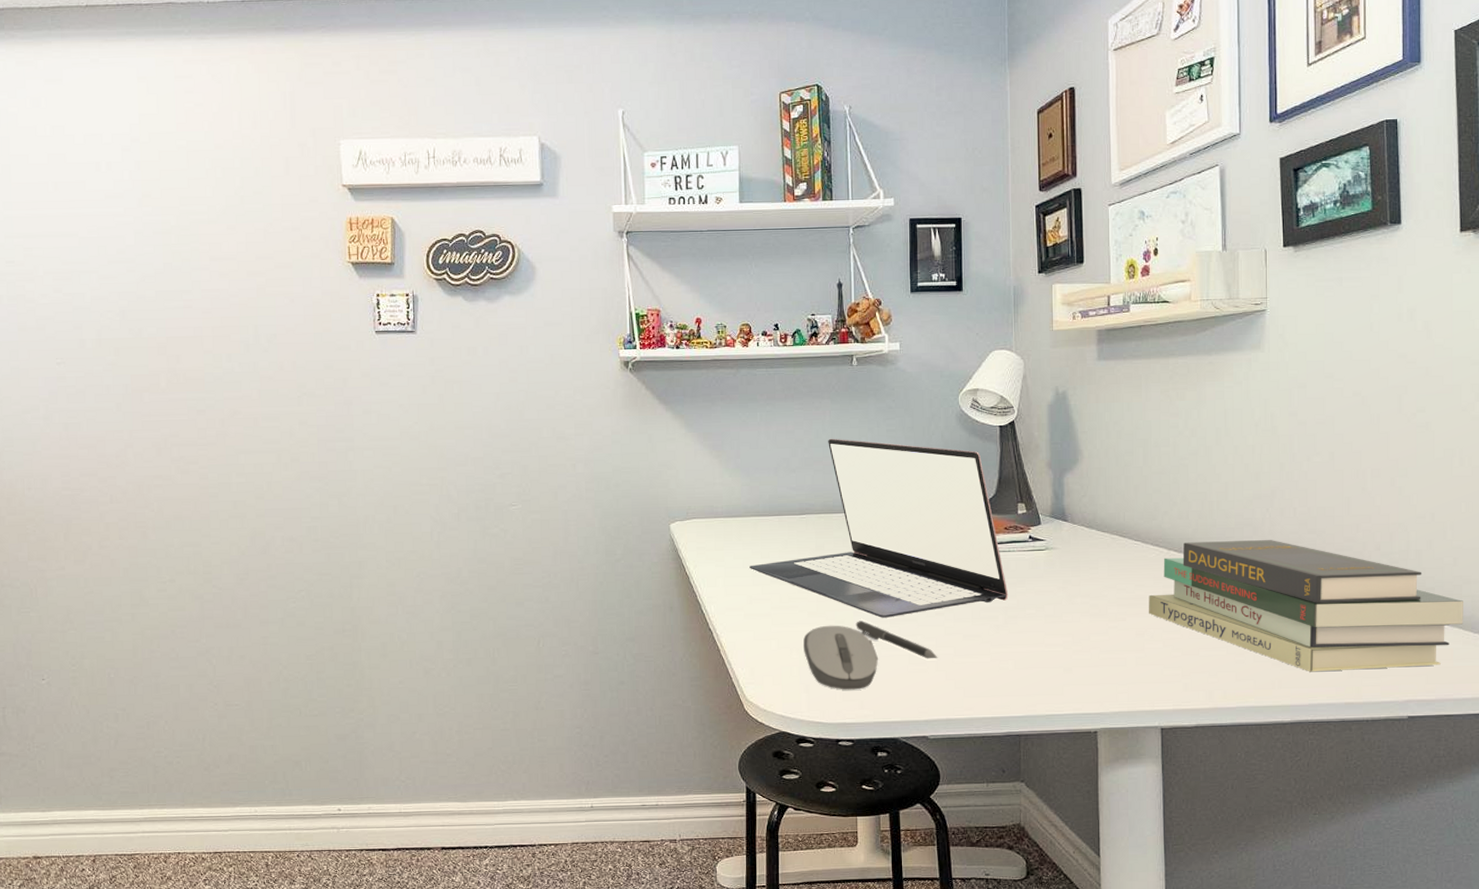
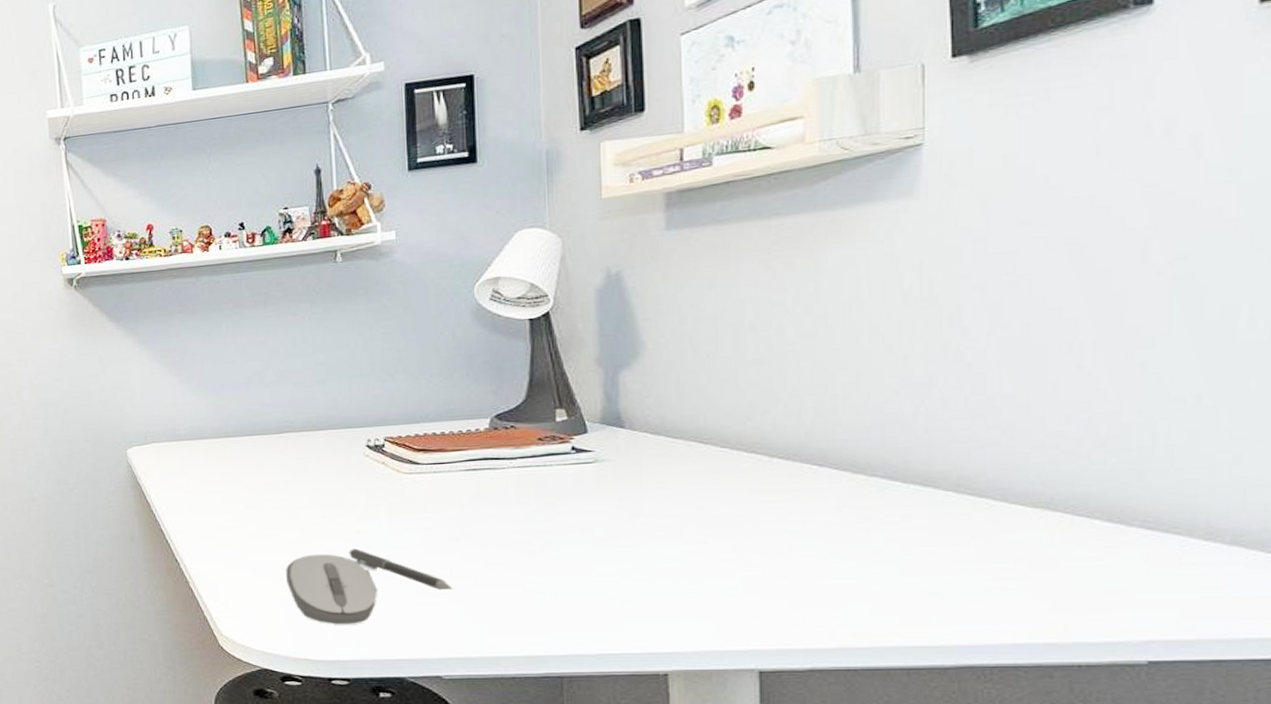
laptop: present [749,438,1009,618] -> none [219,346,545,545]
books: present [1149,540,1463,672] -> none [741,439,1249,605]

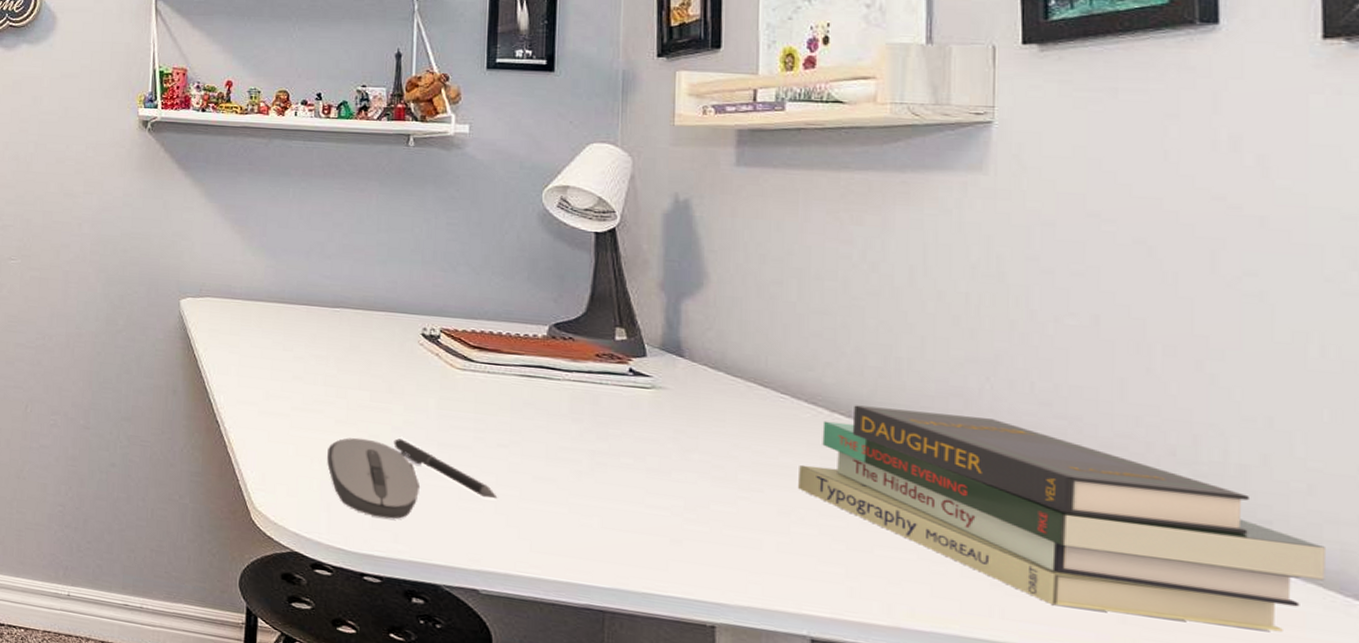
books: none [741,439,1249,605] -> present [798,405,1325,633]

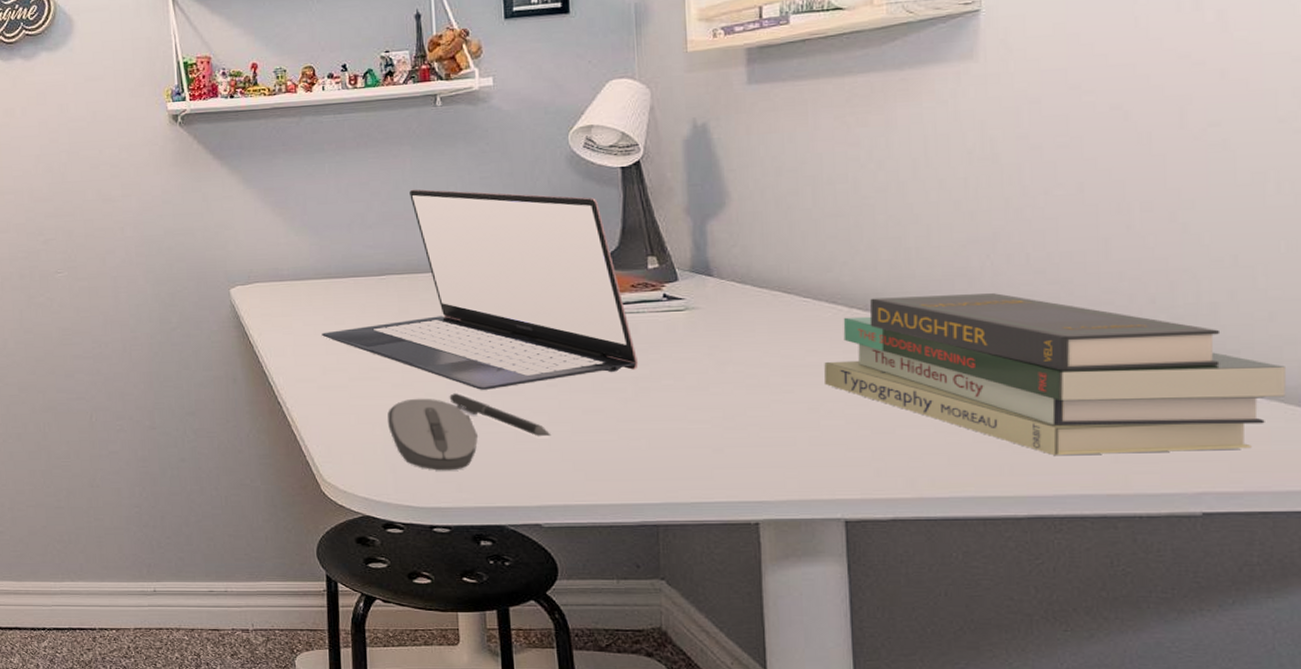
laptop: none [268,225,598,443] -> present [322,189,639,390]

